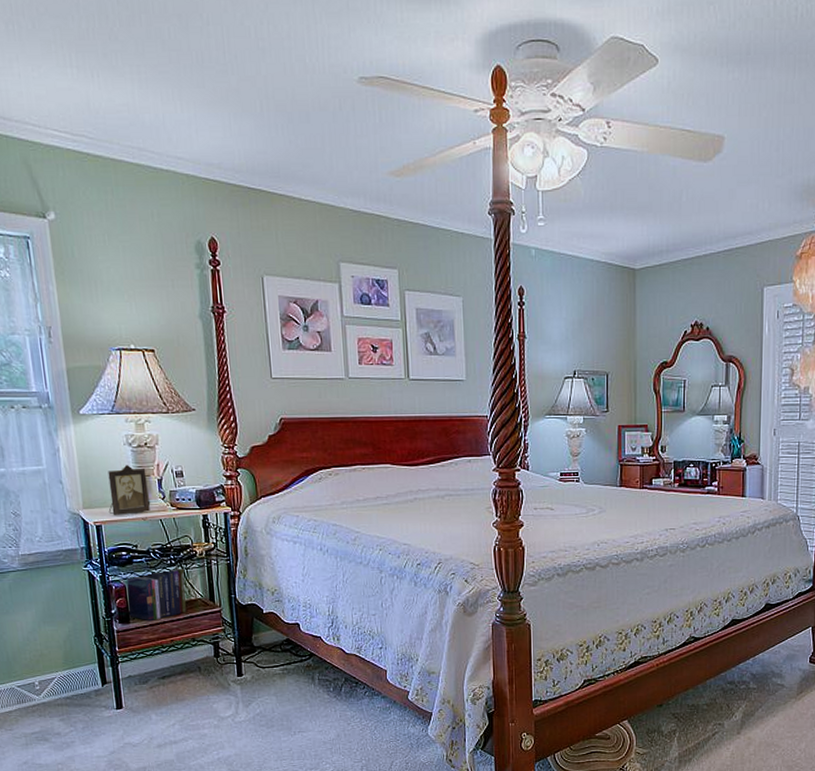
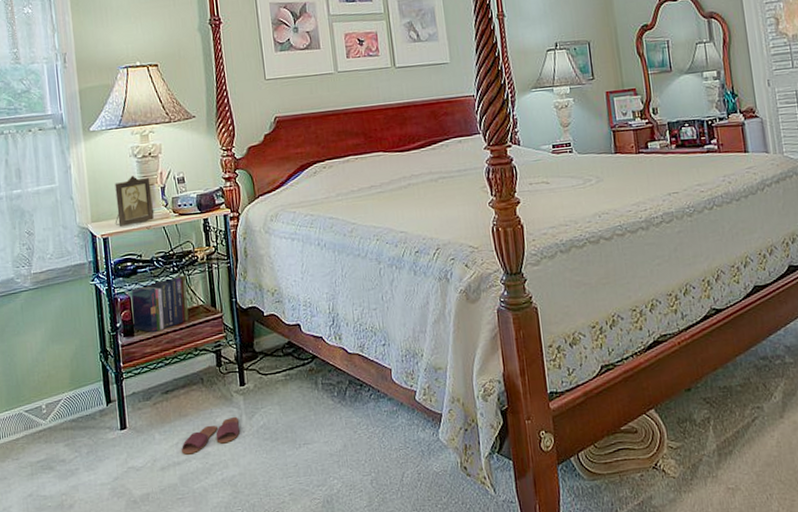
slippers: none [178,703,237,735] -> present [182,416,241,455]

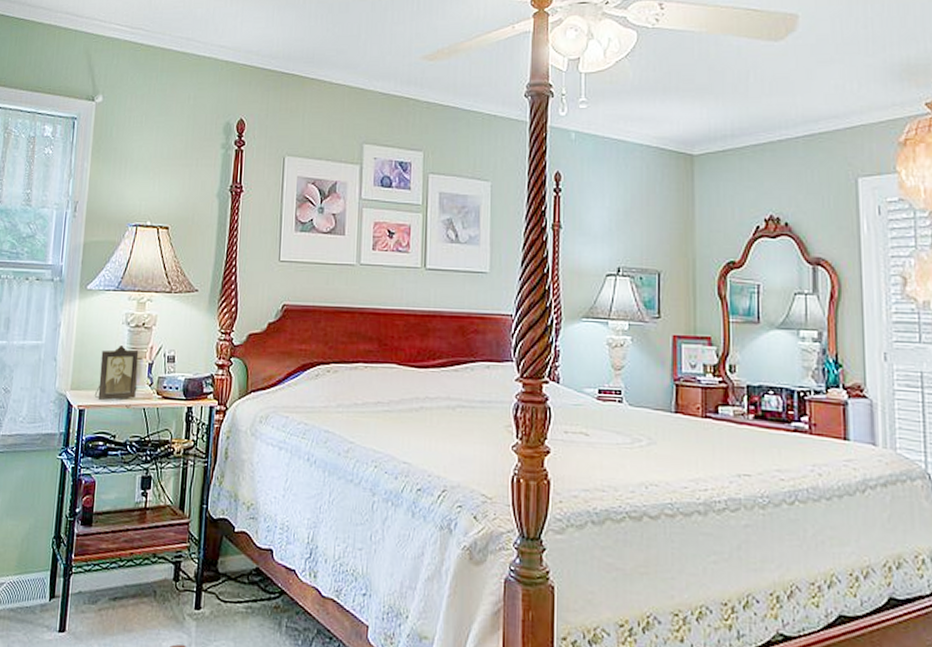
books: present [131,273,189,333] -> none [93,464,158,527]

